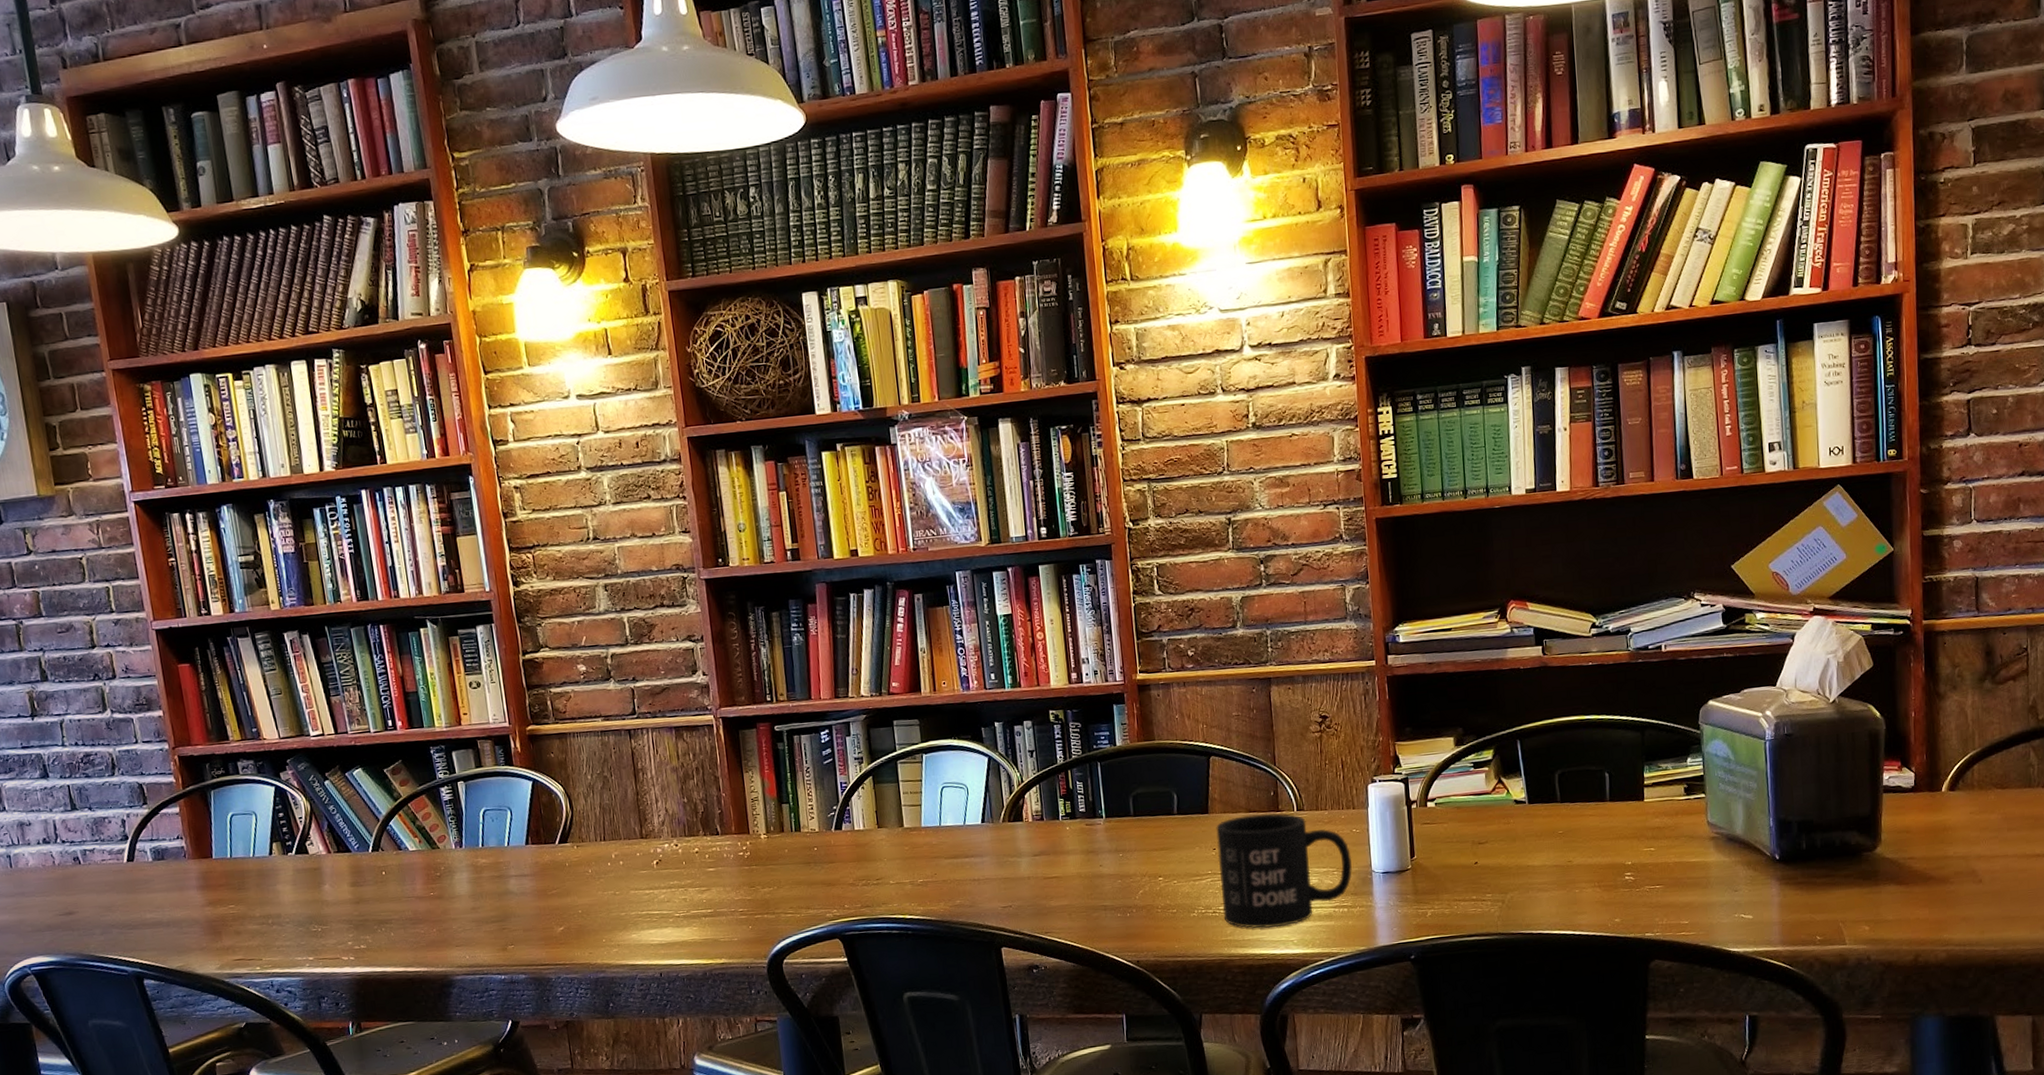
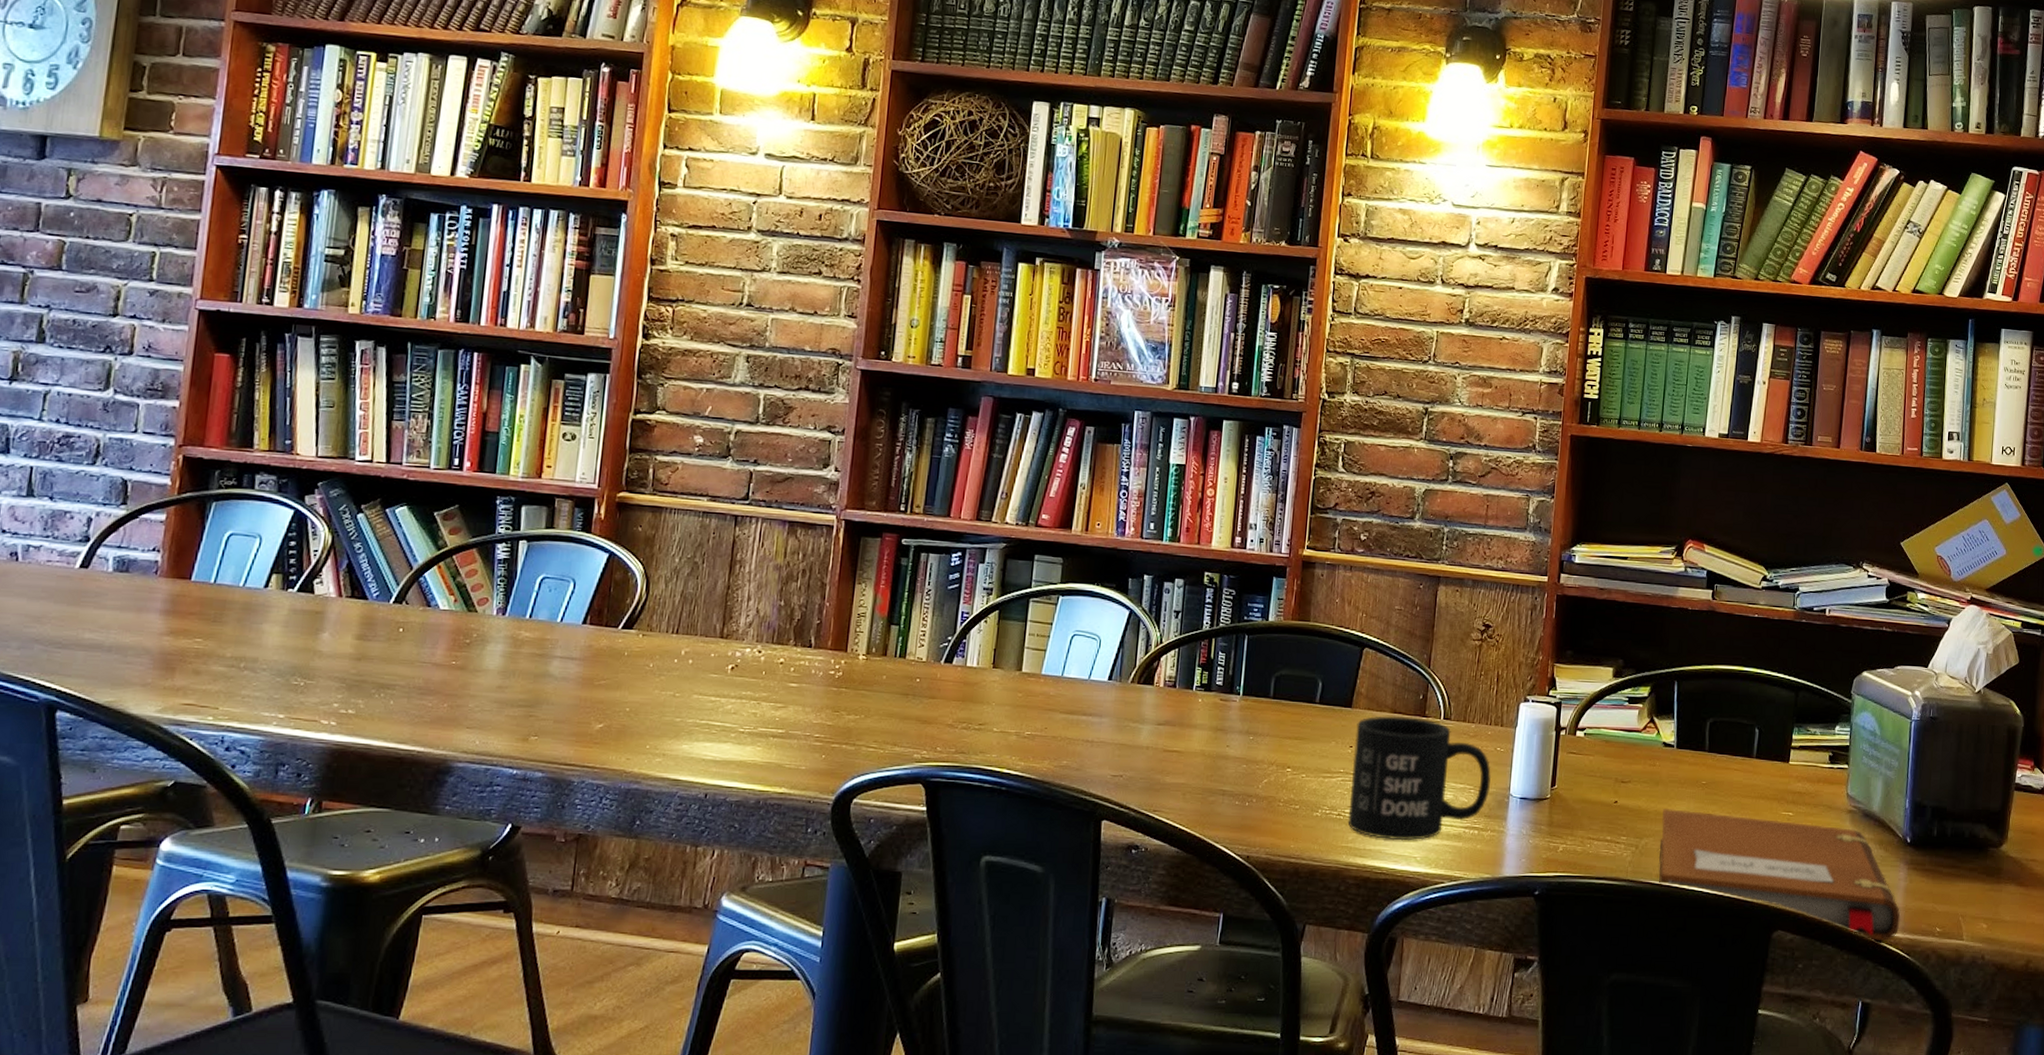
notebook: none [1523,854,1779,957] -> present [1658,808,1901,942]

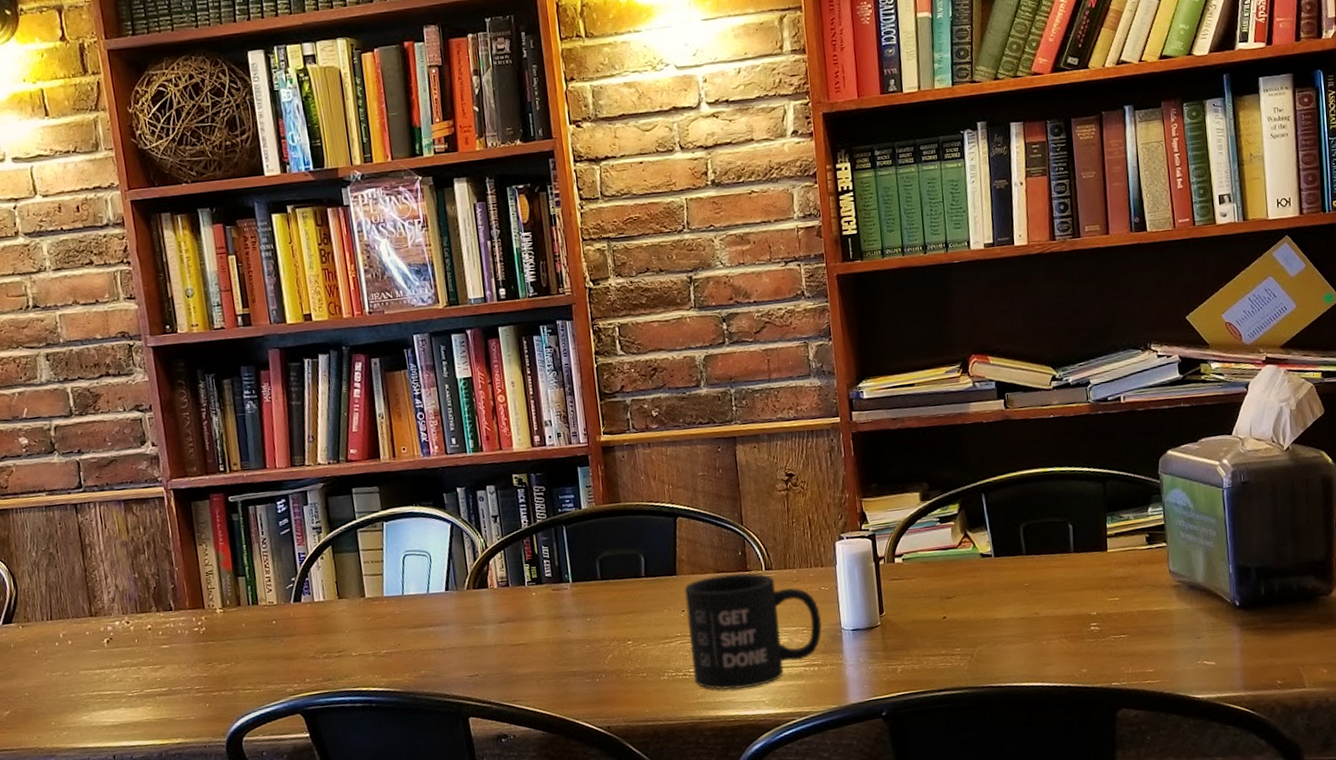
notebook: present [1658,808,1901,942] -> none [991,602,1241,703]

